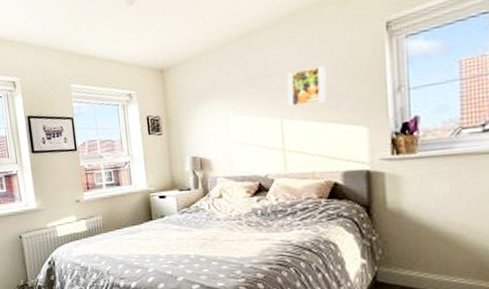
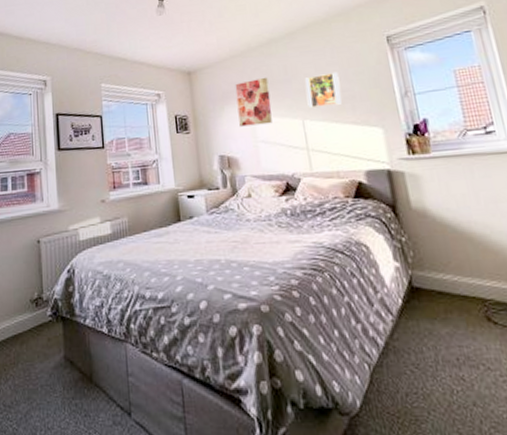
wall art: none [210,73,249,127] -> present [235,77,272,127]

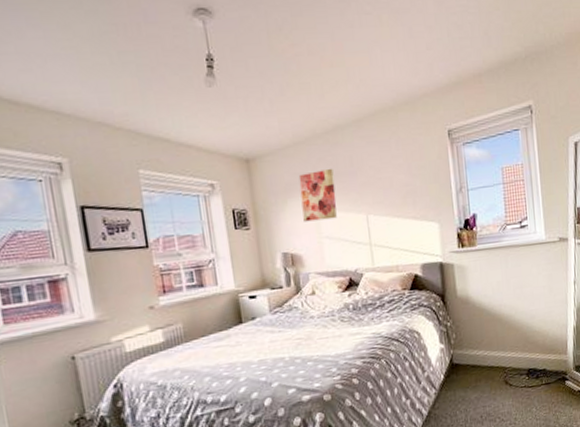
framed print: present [305,71,342,108] -> none [370,165,404,202]

